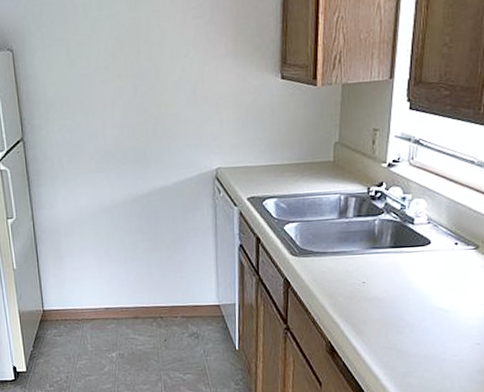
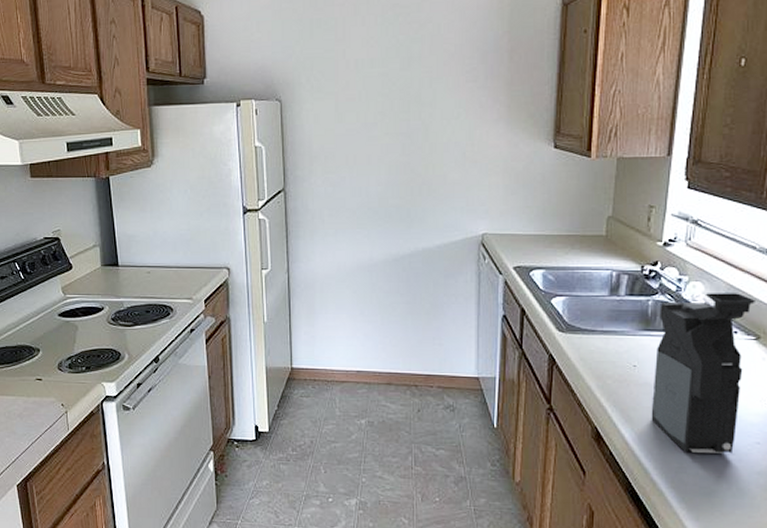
coffee maker: none [380,206,474,358] -> present [651,293,755,454]

